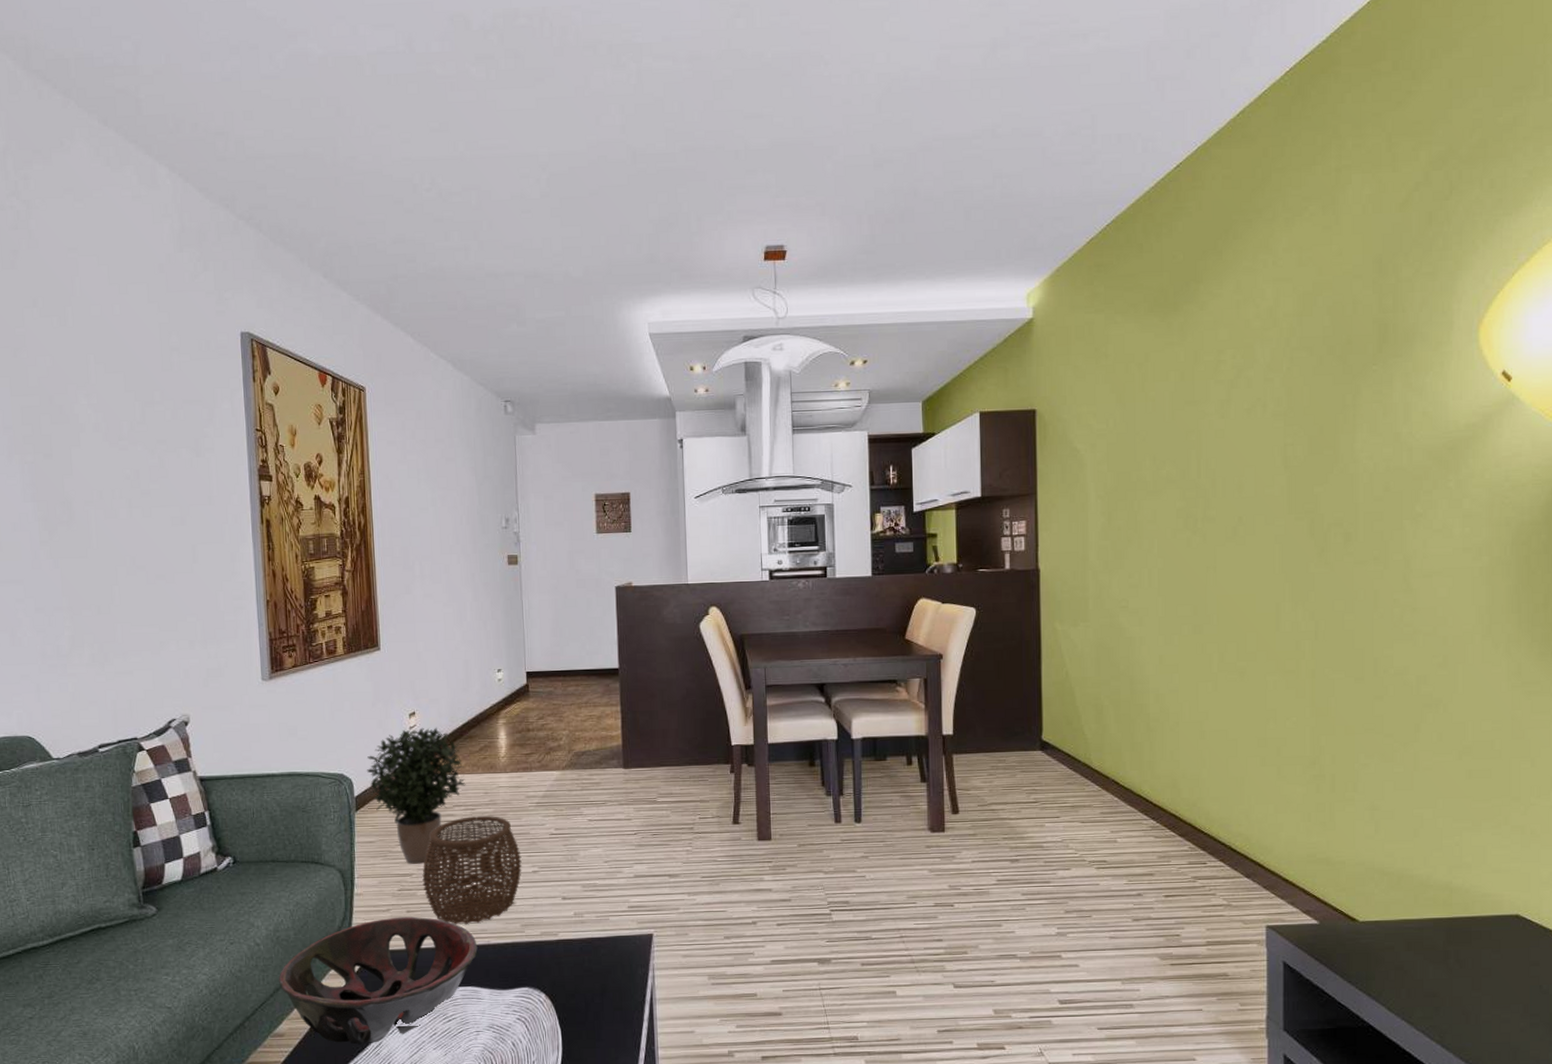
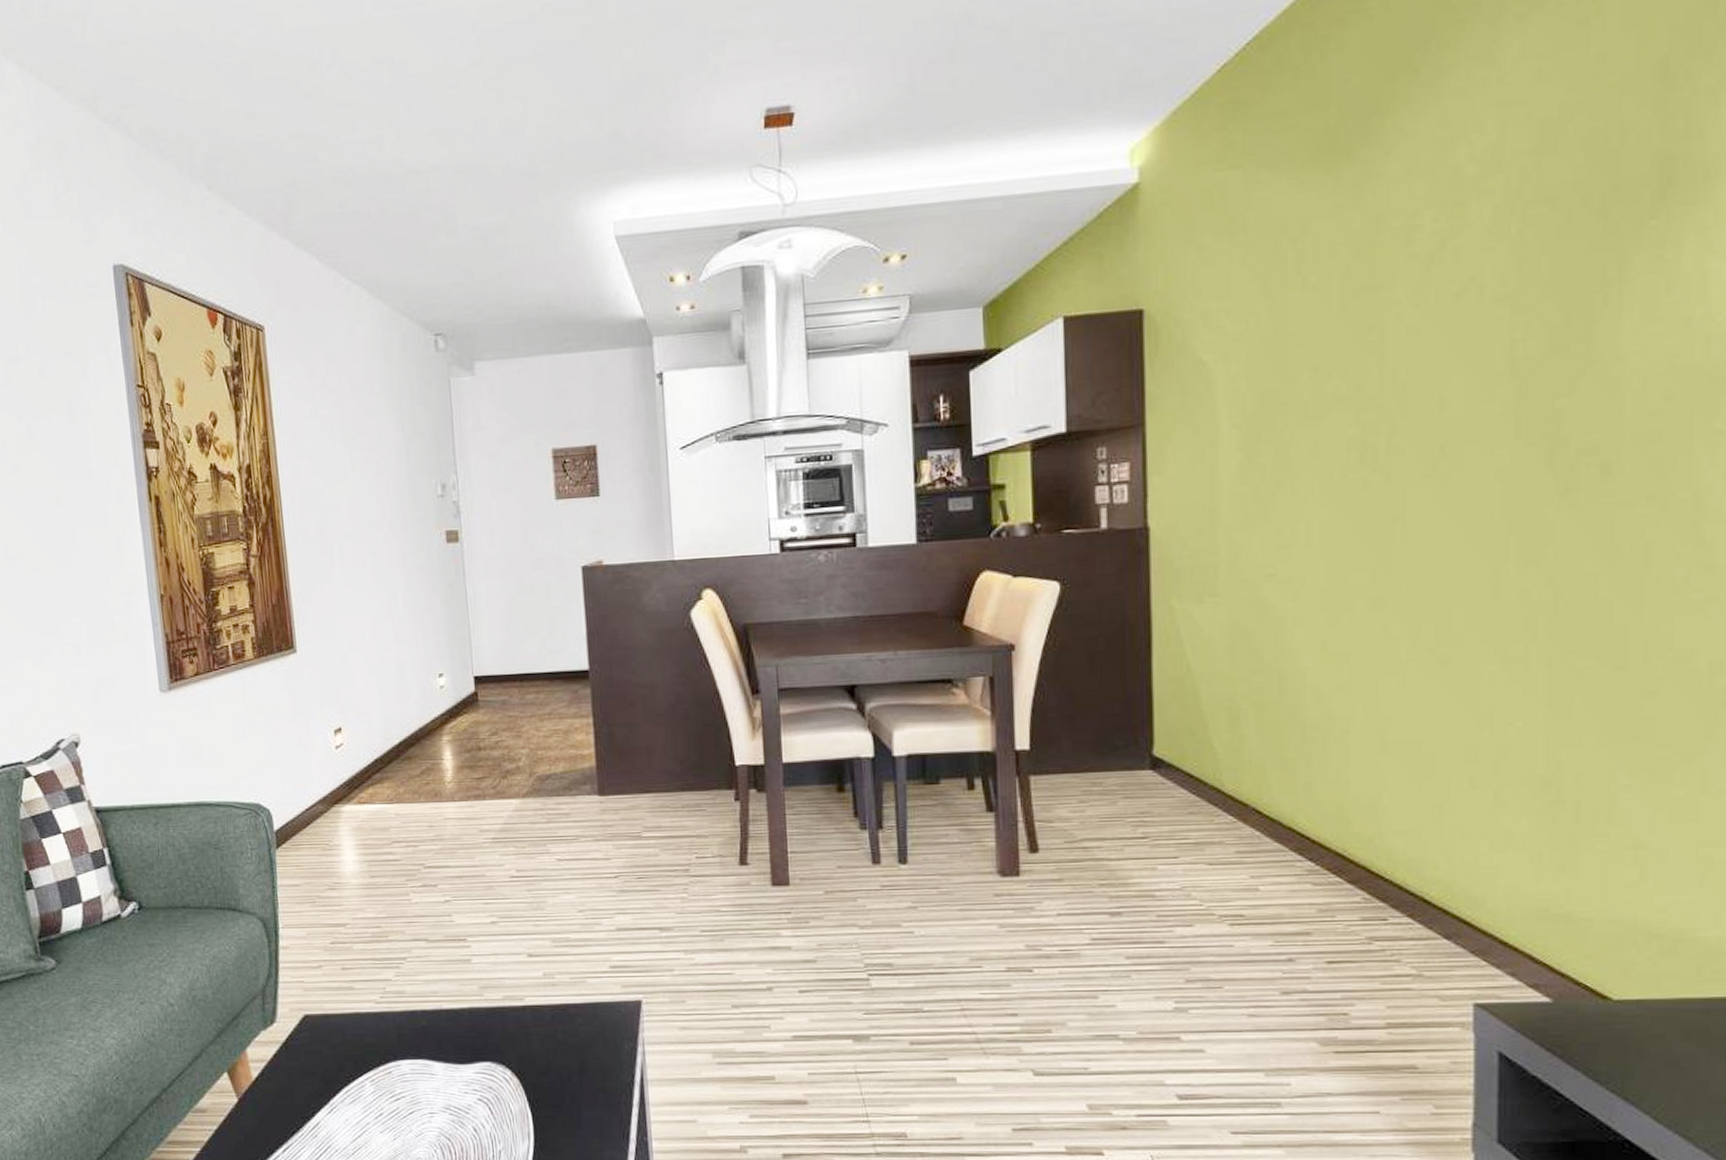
decorative bowl: present [278,916,478,1044] -> none [196,975,428,1123]
potted plant: present [366,727,466,864] -> none [286,746,406,912]
woven basket: present [422,816,522,925] -> none [358,854,478,986]

